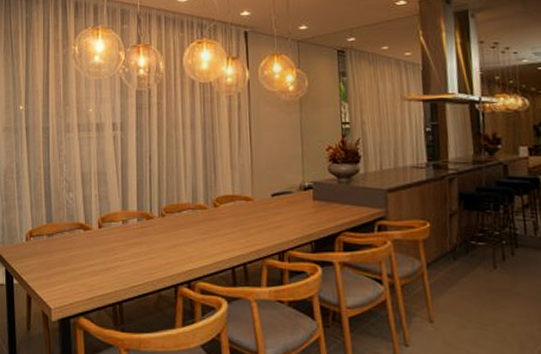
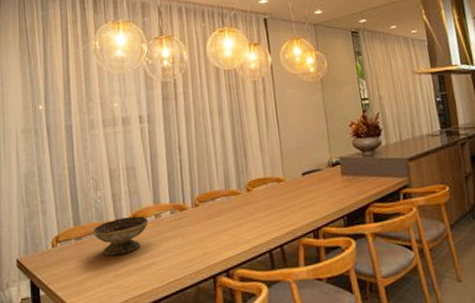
decorative bowl: none [64,220,116,255] -> present [93,216,149,256]

